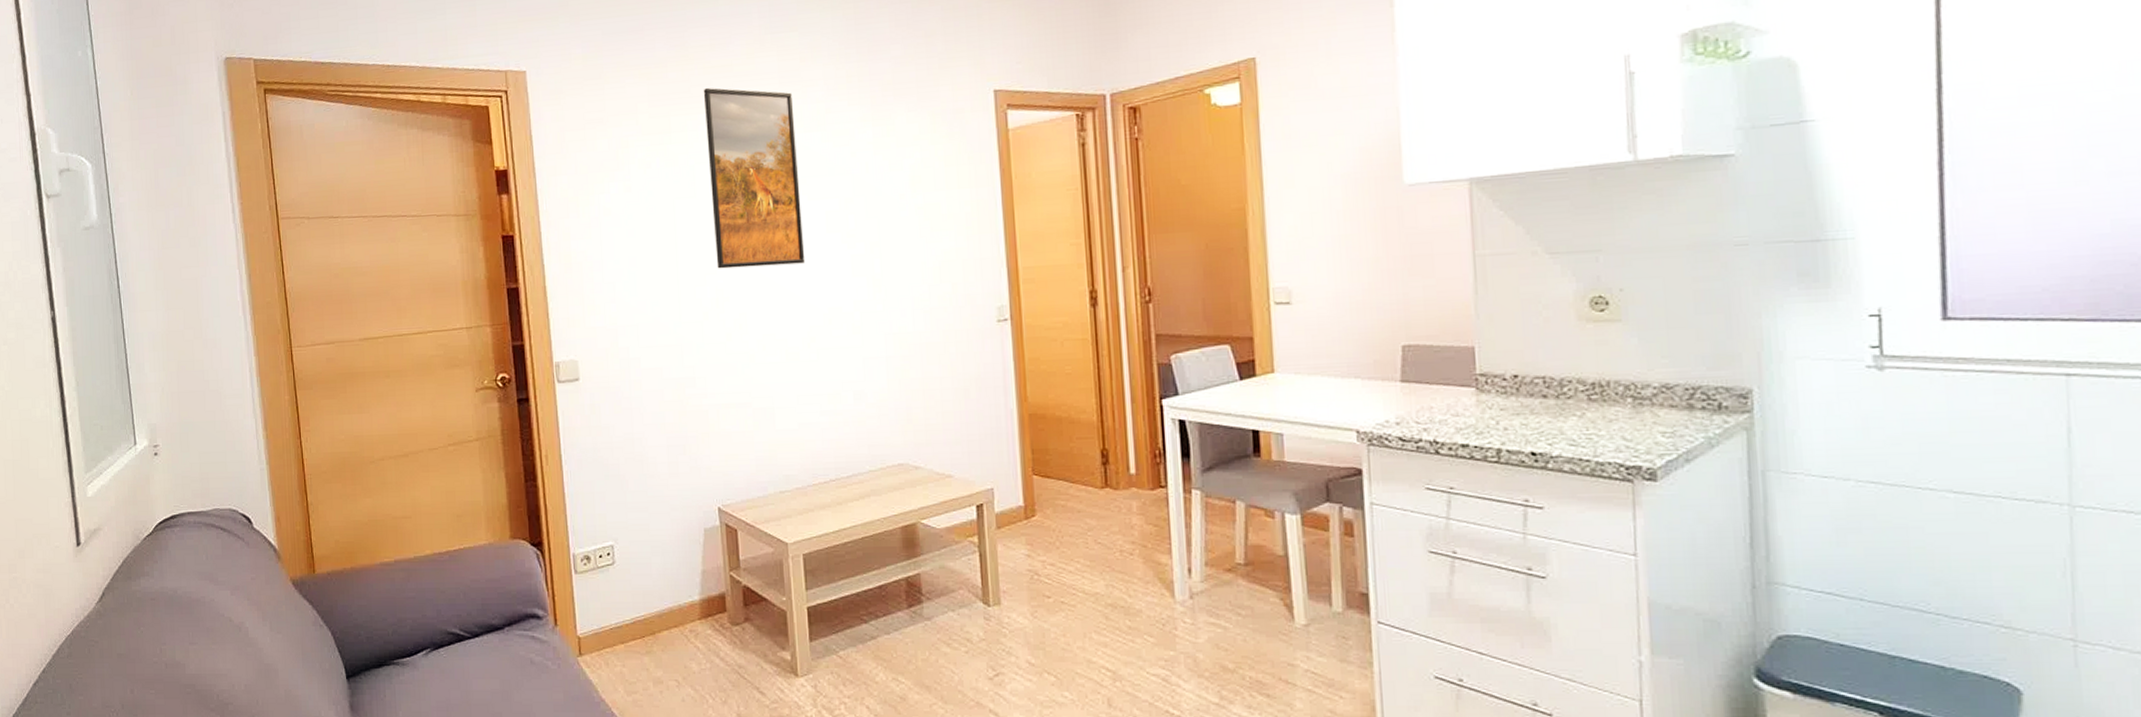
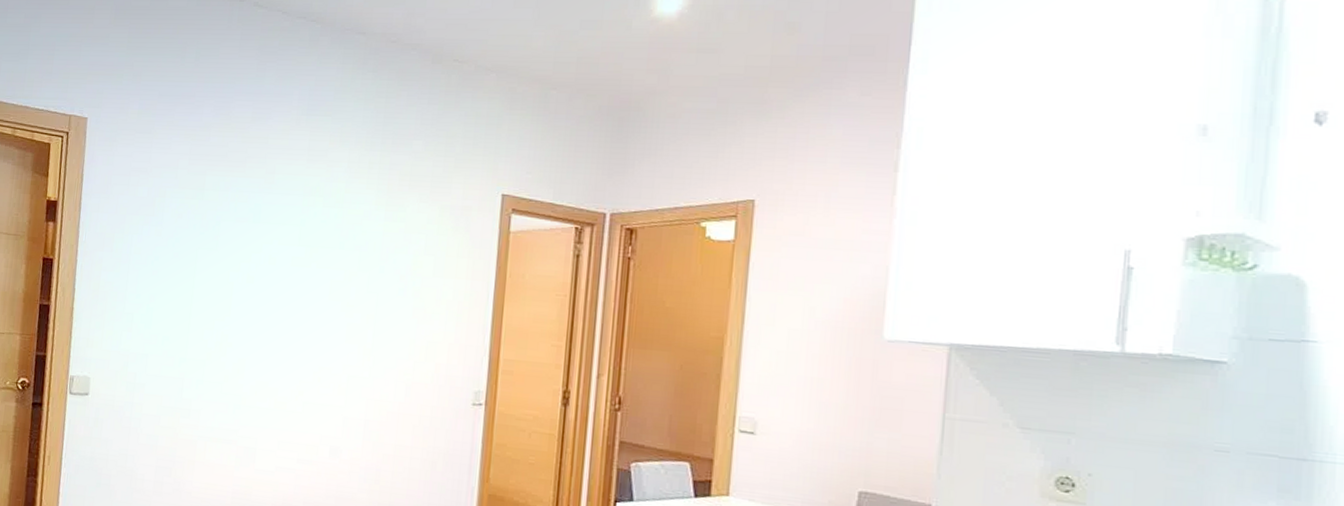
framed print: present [703,88,806,269] -> none [225,155,317,324]

